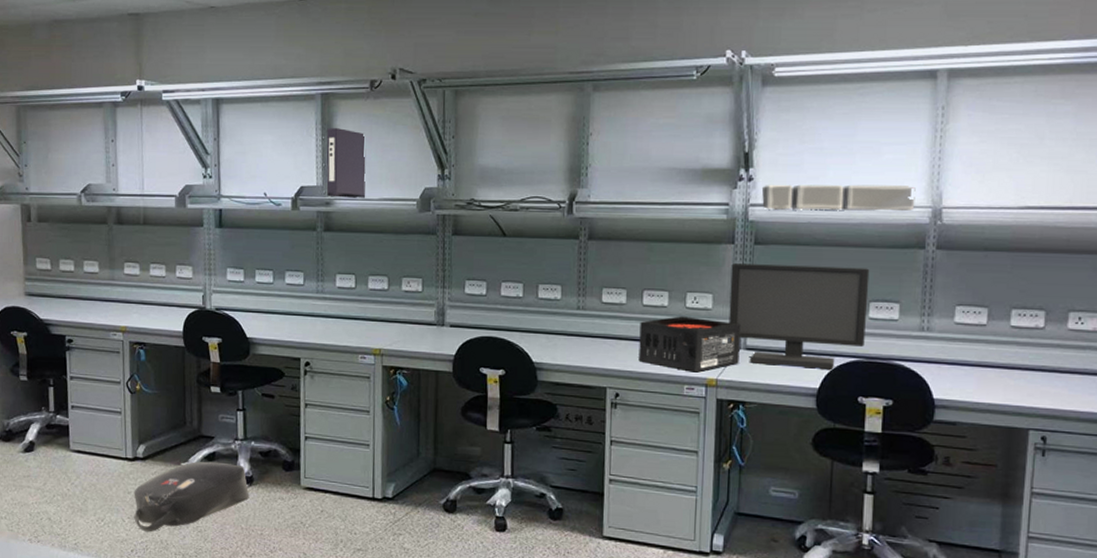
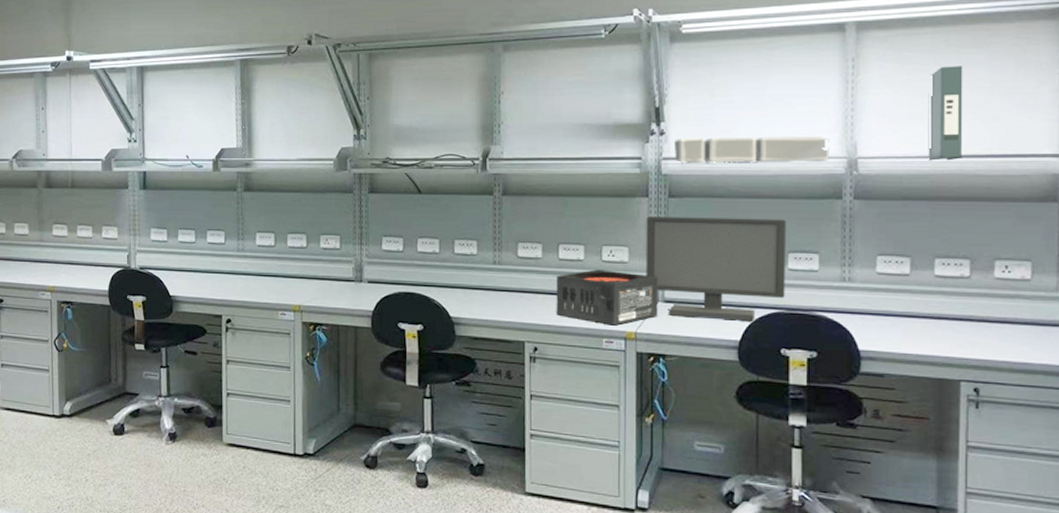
backpack: present [133,461,250,533] -> none [59,418,173,489]
binder: present [326,128,366,198] -> none [246,92,284,159]
binder: none [1011,116,1050,212] -> present [928,66,963,161]

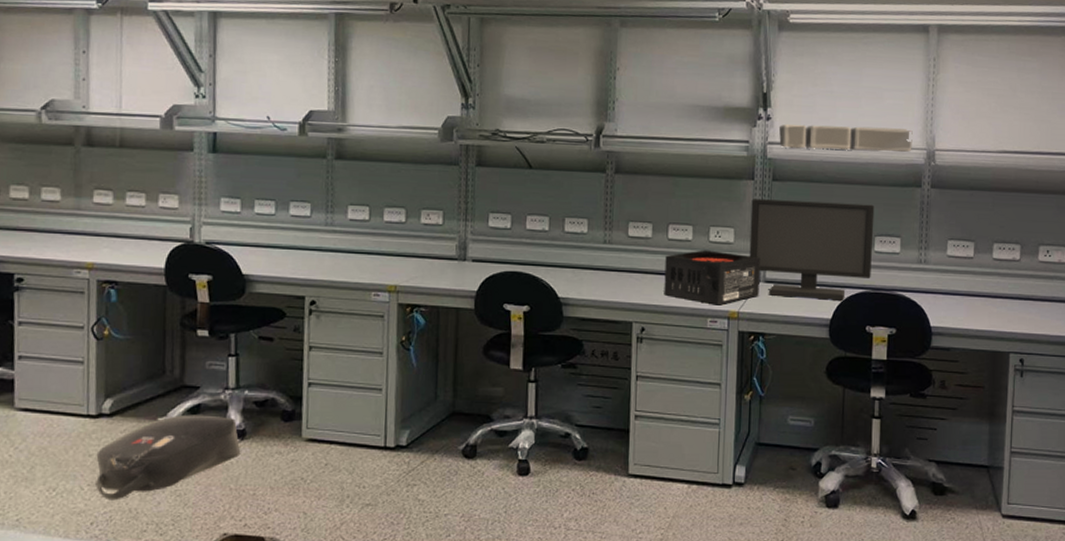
backpack: none [59,418,173,489] -> present [94,414,241,501]
binder: present [928,66,963,161] -> none [991,71,1021,156]

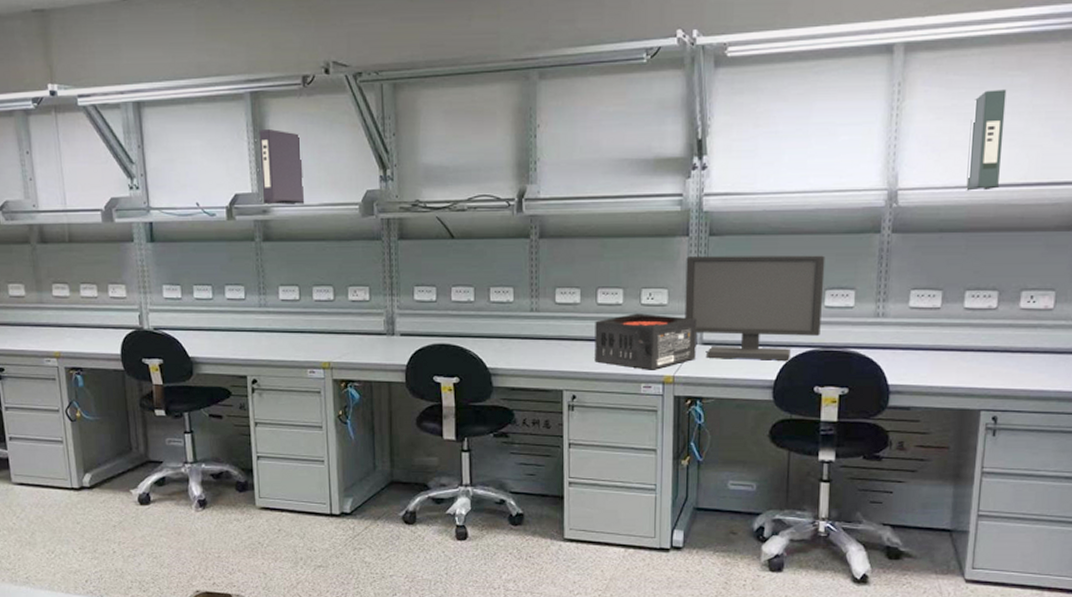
backpack: present [94,414,241,501] -> none [83,486,204,562]
binder: none [339,50,384,125] -> present [259,129,305,205]
storage boxes: present [778,123,913,153] -> none [715,168,871,199]
binder: none [991,71,1021,156] -> present [966,89,1007,191]

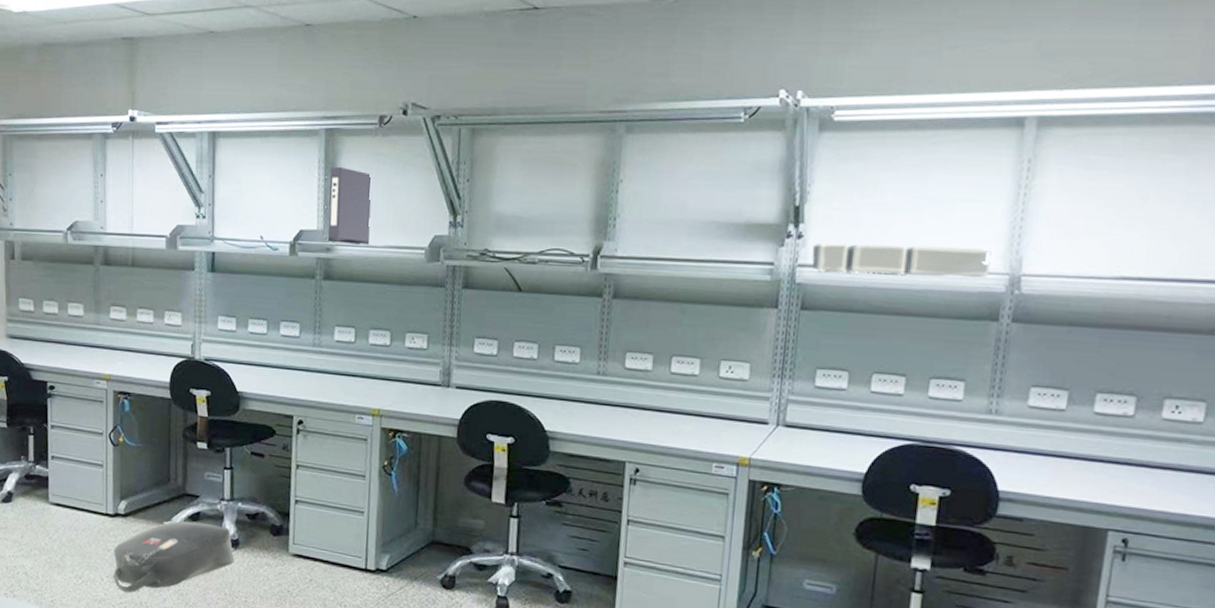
backpack: none [83,486,204,562] -> present [112,521,235,593]
power supply: present [594,313,697,370] -> none [663,386,781,450]
computer monitor: present [684,255,825,360] -> none [766,330,932,453]
storage boxes: none [715,168,871,199] -> present [811,242,992,278]
binder: present [966,89,1007,191] -> none [1102,173,1157,284]

